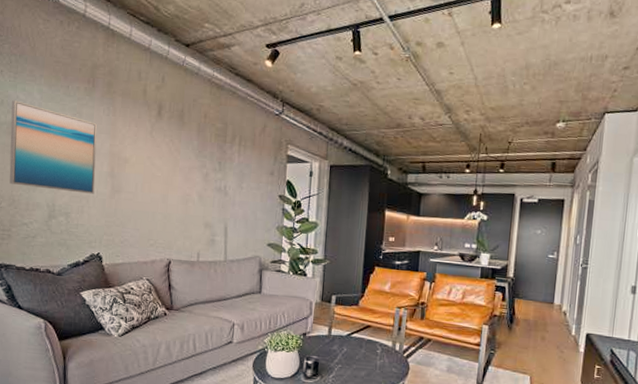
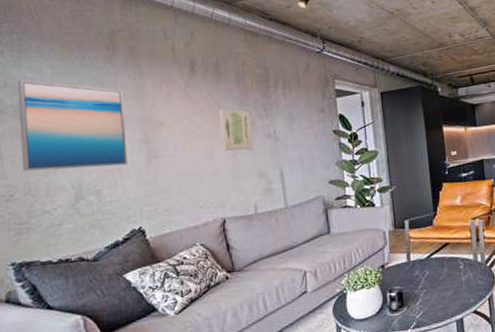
wall art: none [176,156,205,200] -> present [219,109,254,151]

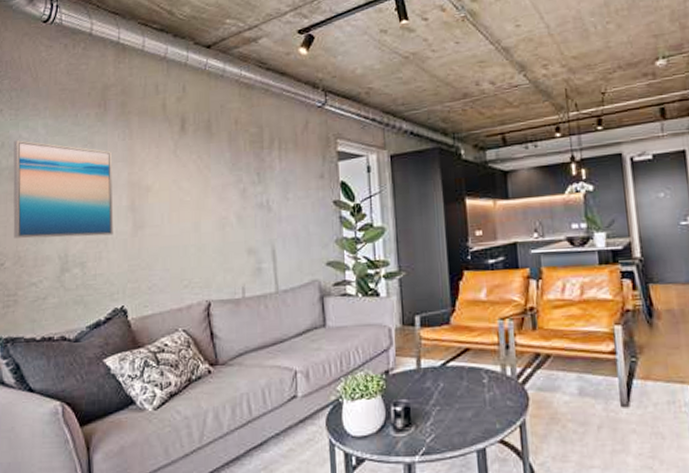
wall art: present [219,109,254,151] -> none [208,173,244,223]

